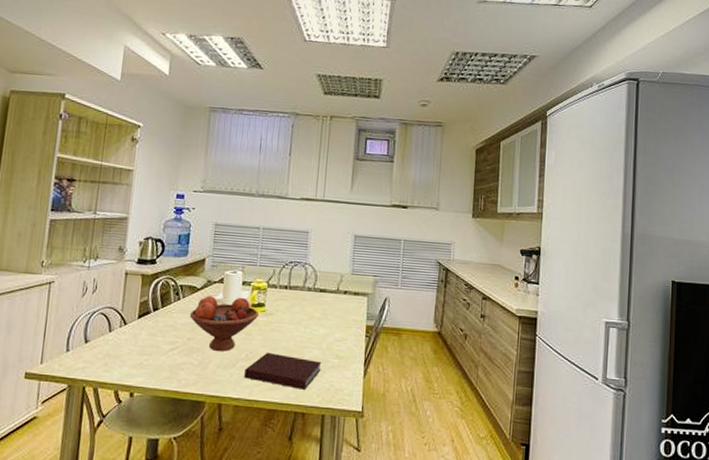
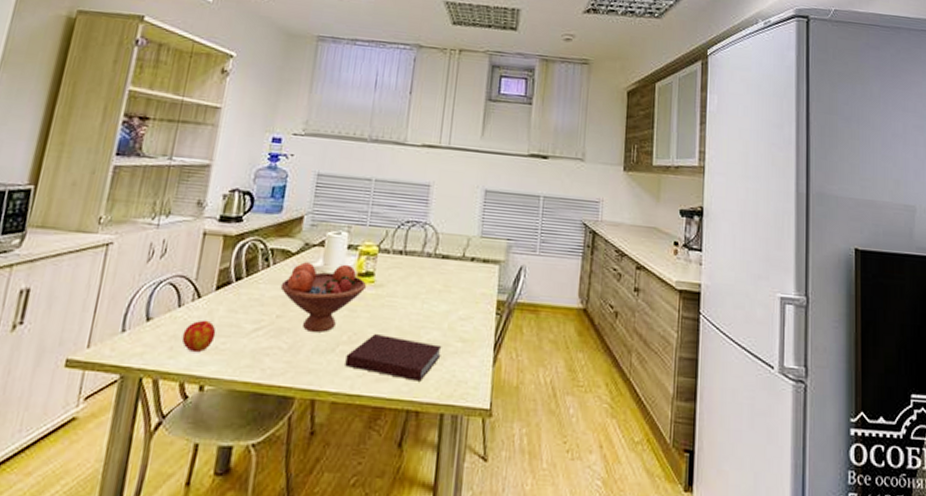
apple: none [113,342,141,368] -> present [181,320,216,353]

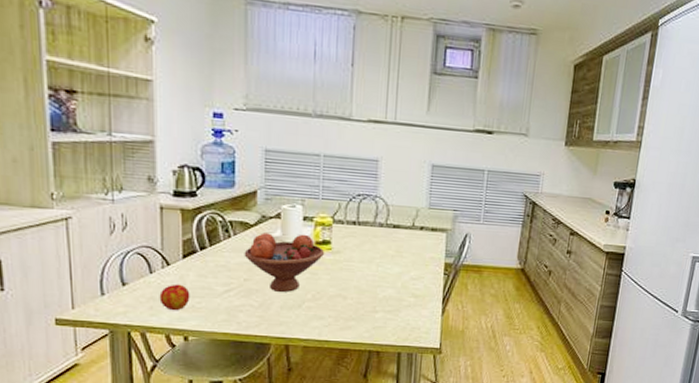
notebook: present [345,334,442,381] -> none [312,293,397,329]

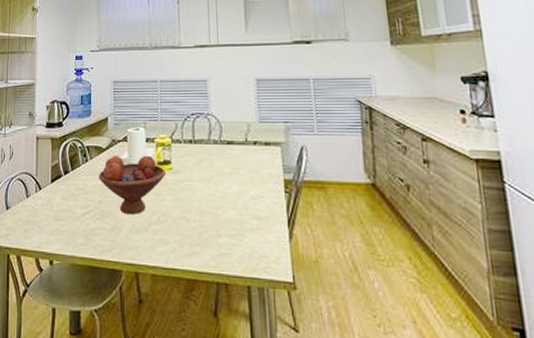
apple: present [159,284,190,311] -> none [32,207,56,234]

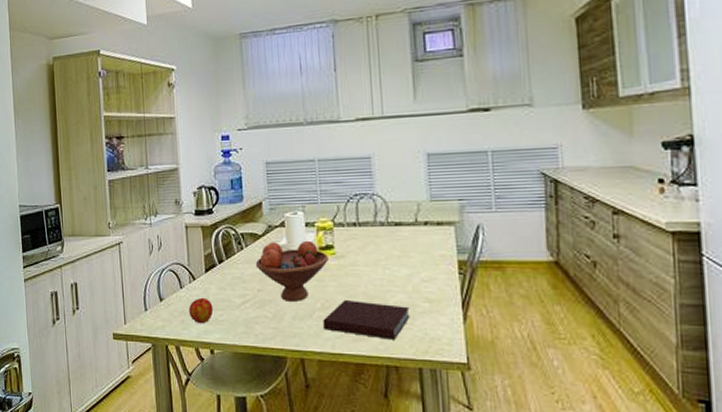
apple: none [32,207,56,234] -> present [188,297,214,324]
notebook: none [158,215,240,256] -> present [323,300,410,340]

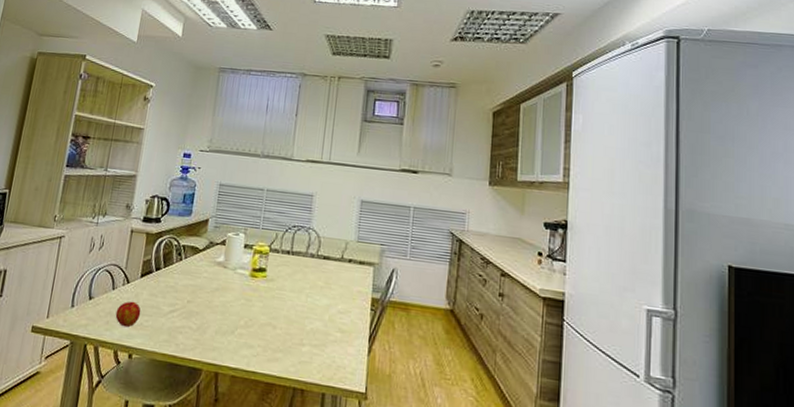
fruit bowl: present [255,240,330,303] -> none [190,257,260,317]
notebook: present [323,300,410,340] -> none [242,321,324,364]

